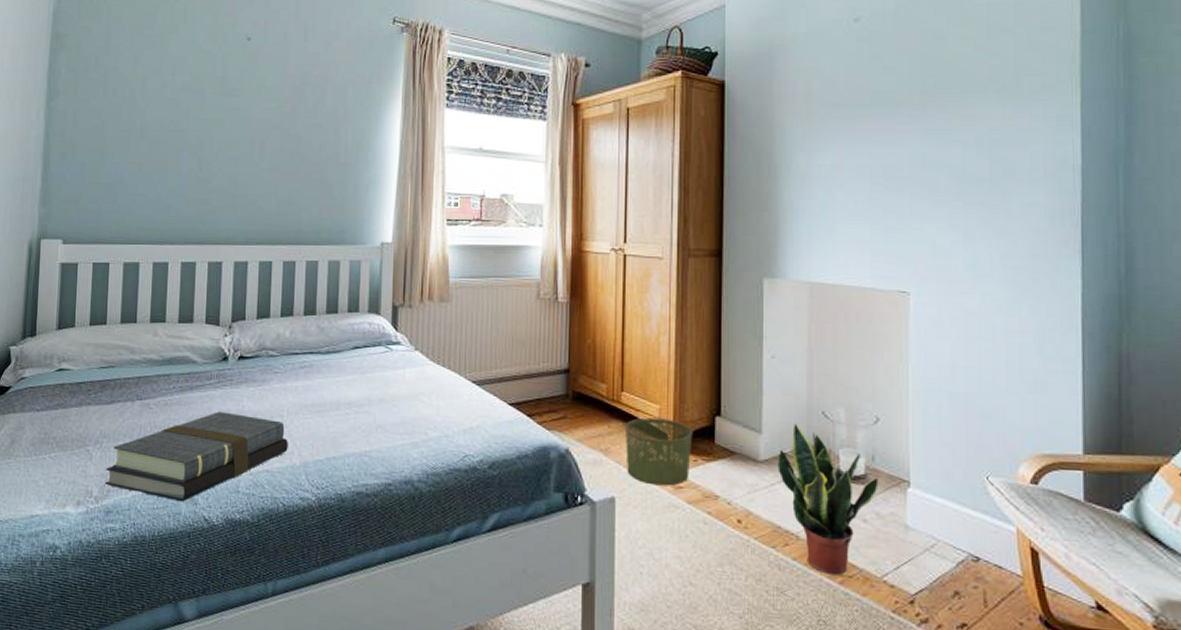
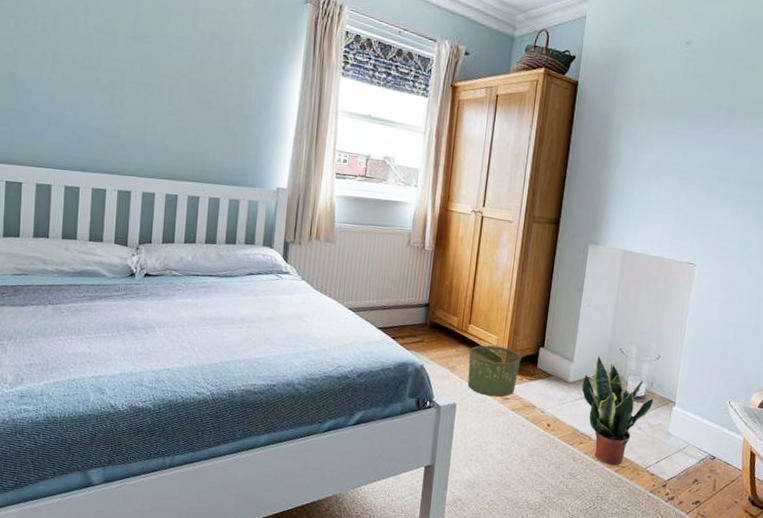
book: present [104,411,288,502] -> none [18,318,188,391]

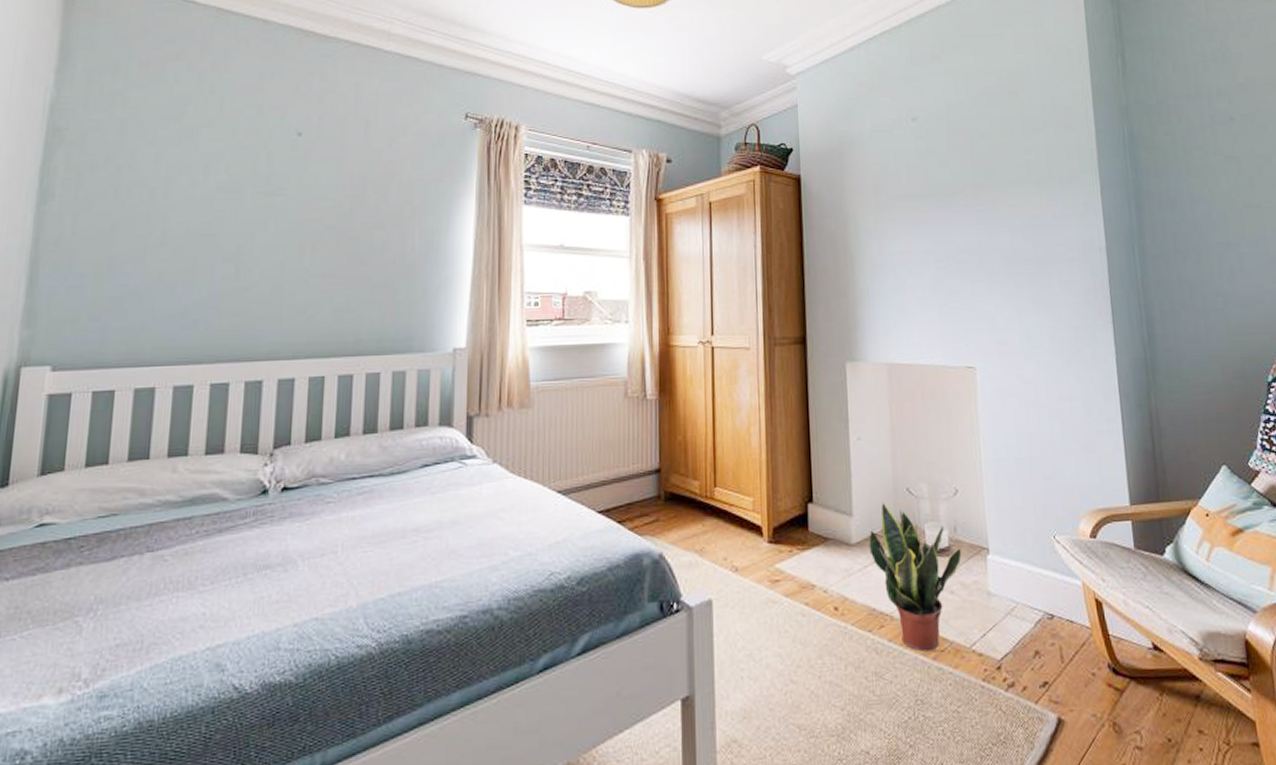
basket: present [467,345,523,397] -> none [717,510,788,582]

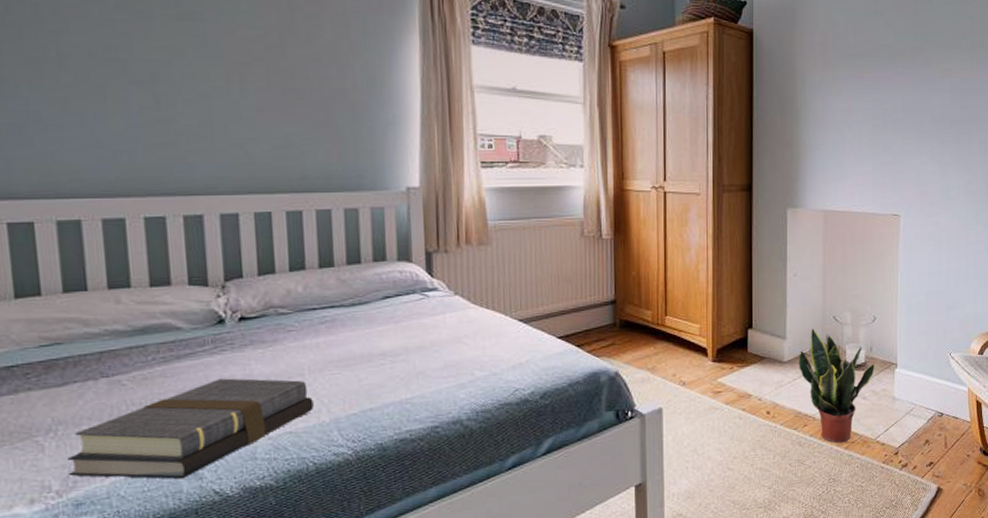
book: none [98,554,343,671] -> present [68,378,314,479]

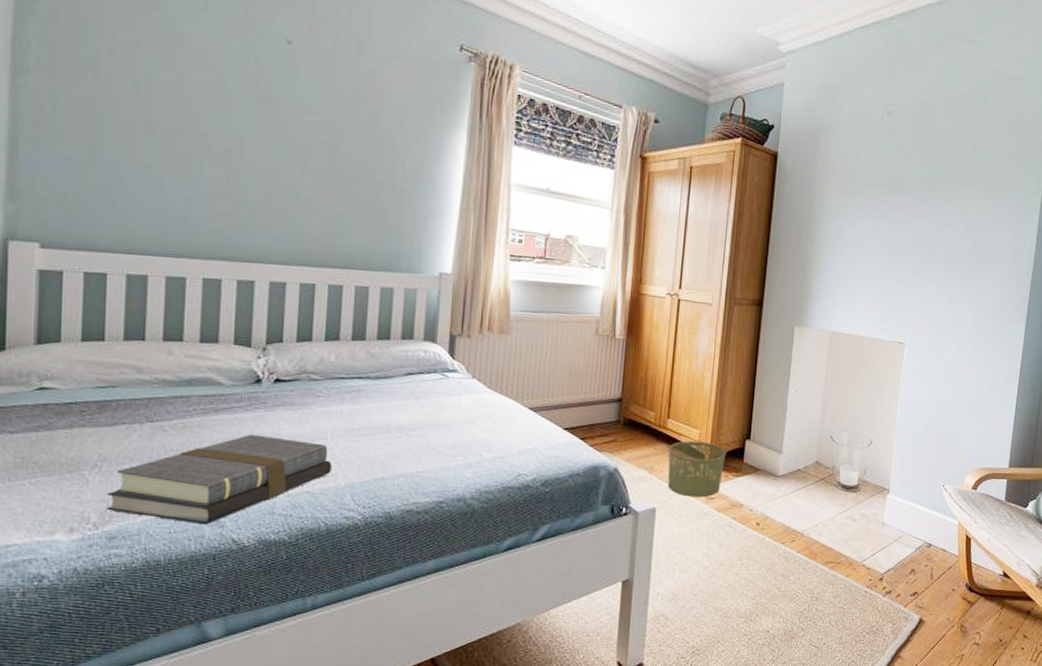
basket: none [667,335,730,393] -> present [667,440,728,498]
potted plant: present [799,328,875,443] -> none [792,446,867,562]

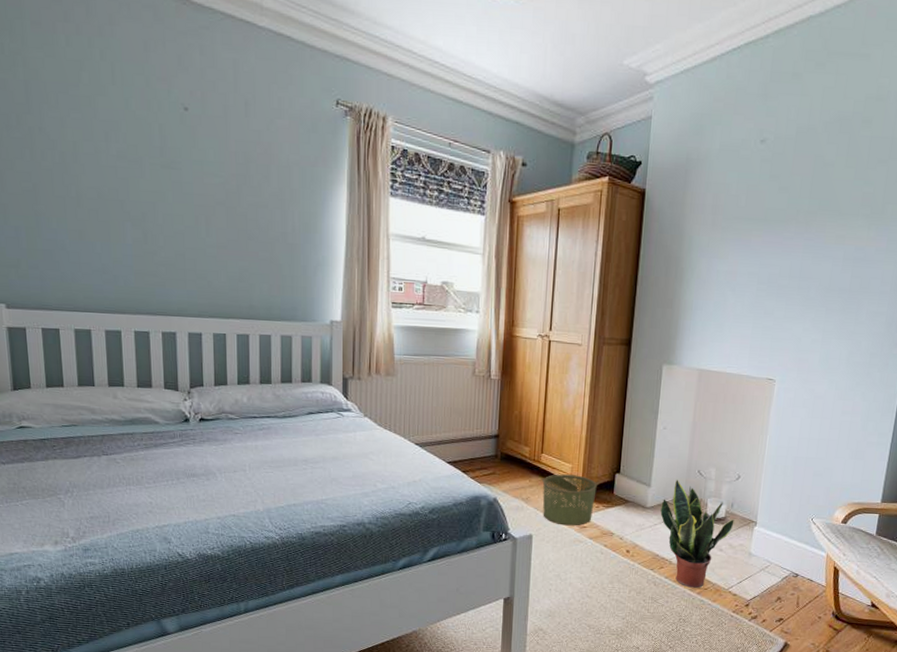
book: present [106,434,332,525] -> none [79,466,252,541]
potted plant: none [792,446,867,562] -> present [660,479,735,588]

